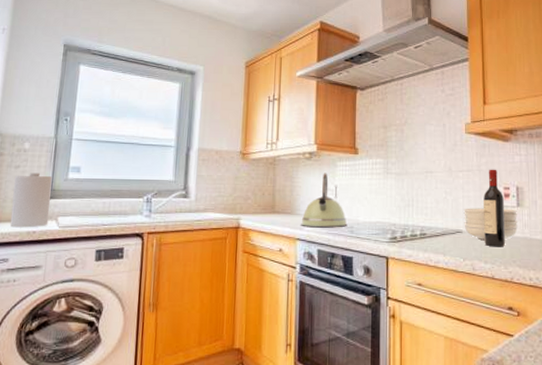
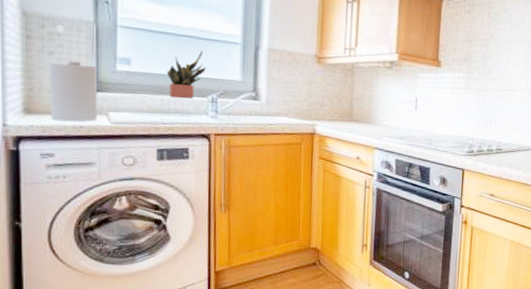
potted plant: none [109,155,143,201] -> present [166,50,206,100]
kettle: present [301,173,348,228] -> none [379,83,427,139]

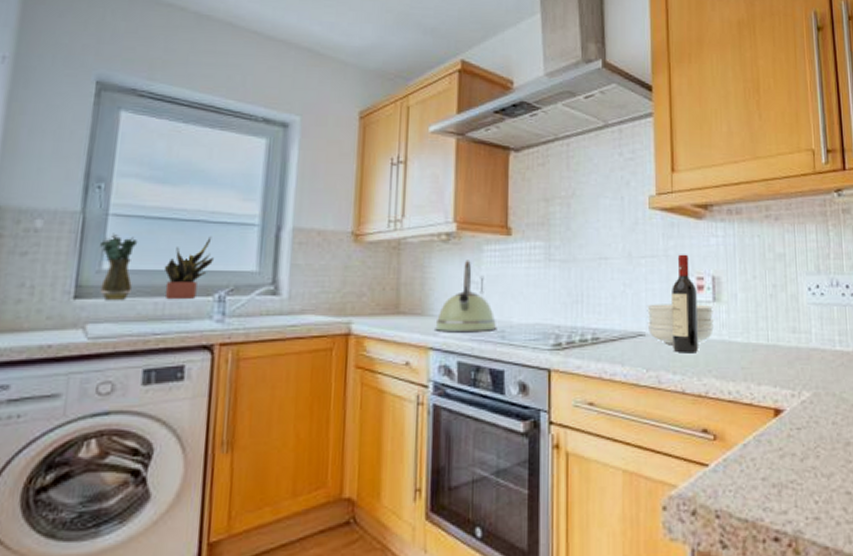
paper towel holder: present [49,61,98,122] -> none [11,262,78,341]
vase: none [113,41,144,97] -> present [100,233,138,301]
kettle: none [379,83,427,139] -> present [435,260,497,333]

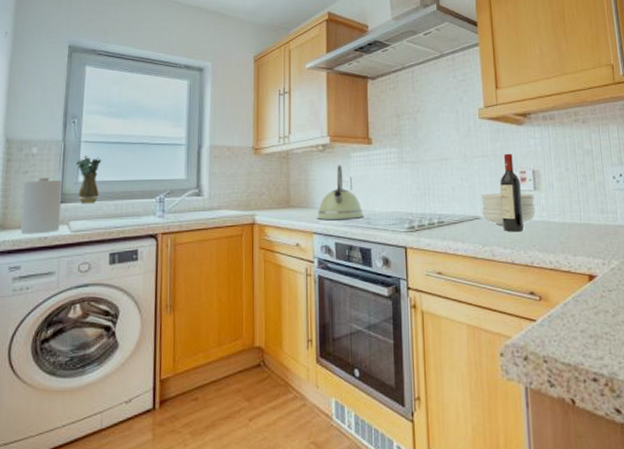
paper towel holder: none [11,262,78,341] -> present [20,177,62,234]
potted plant: present [163,236,214,300] -> none [120,154,155,202]

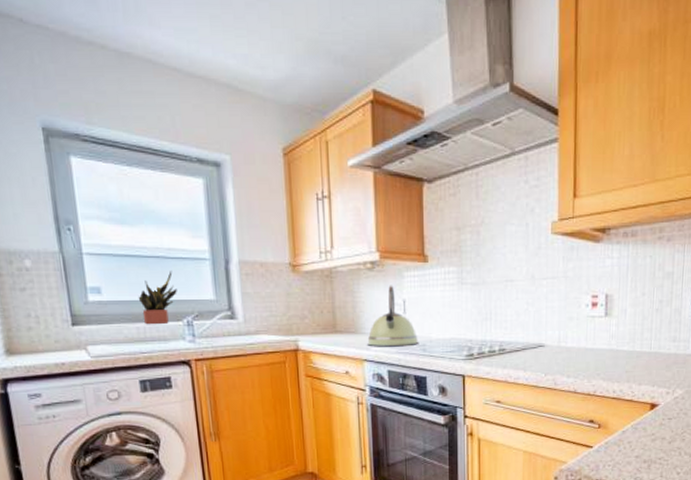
paper towel holder: present [20,177,62,234] -> none [22,296,77,360]
vase: present [76,155,102,204] -> none [82,270,116,327]
potted plant: none [120,154,155,202] -> present [138,270,177,325]
bowl: present [480,192,536,226] -> none [546,319,605,354]
wine bottle: present [500,153,524,232] -> none [568,275,591,361]

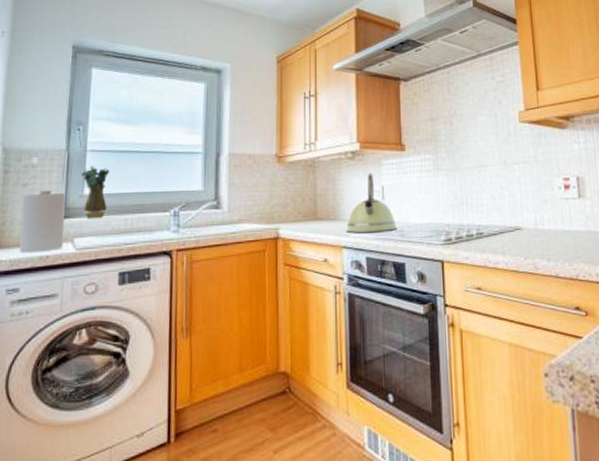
paper towel holder: none [22,296,77,360] -> present [19,190,66,253]
vase: none [82,270,116,327] -> present [82,165,110,219]
potted plant: present [138,270,177,325] -> none [130,164,168,216]

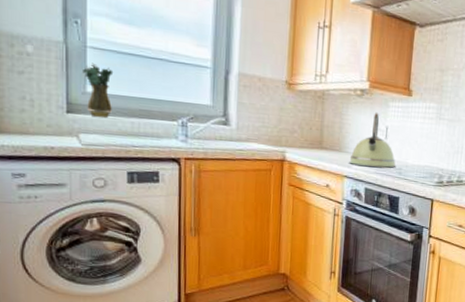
paper towel holder: present [19,190,66,253] -> none [19,81,68,143]

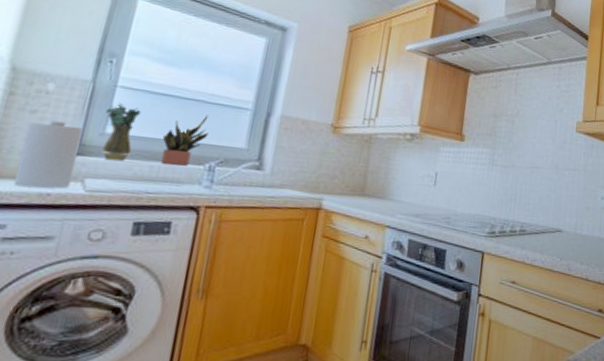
paper towel holder: none [19,81,68,143] -> present [13,120,83,189]
potted plant: none [136,73,176,123] -> present [161,114,209,167]
kettle: present [349,112,396,168] -> none [393,157,445,217]

